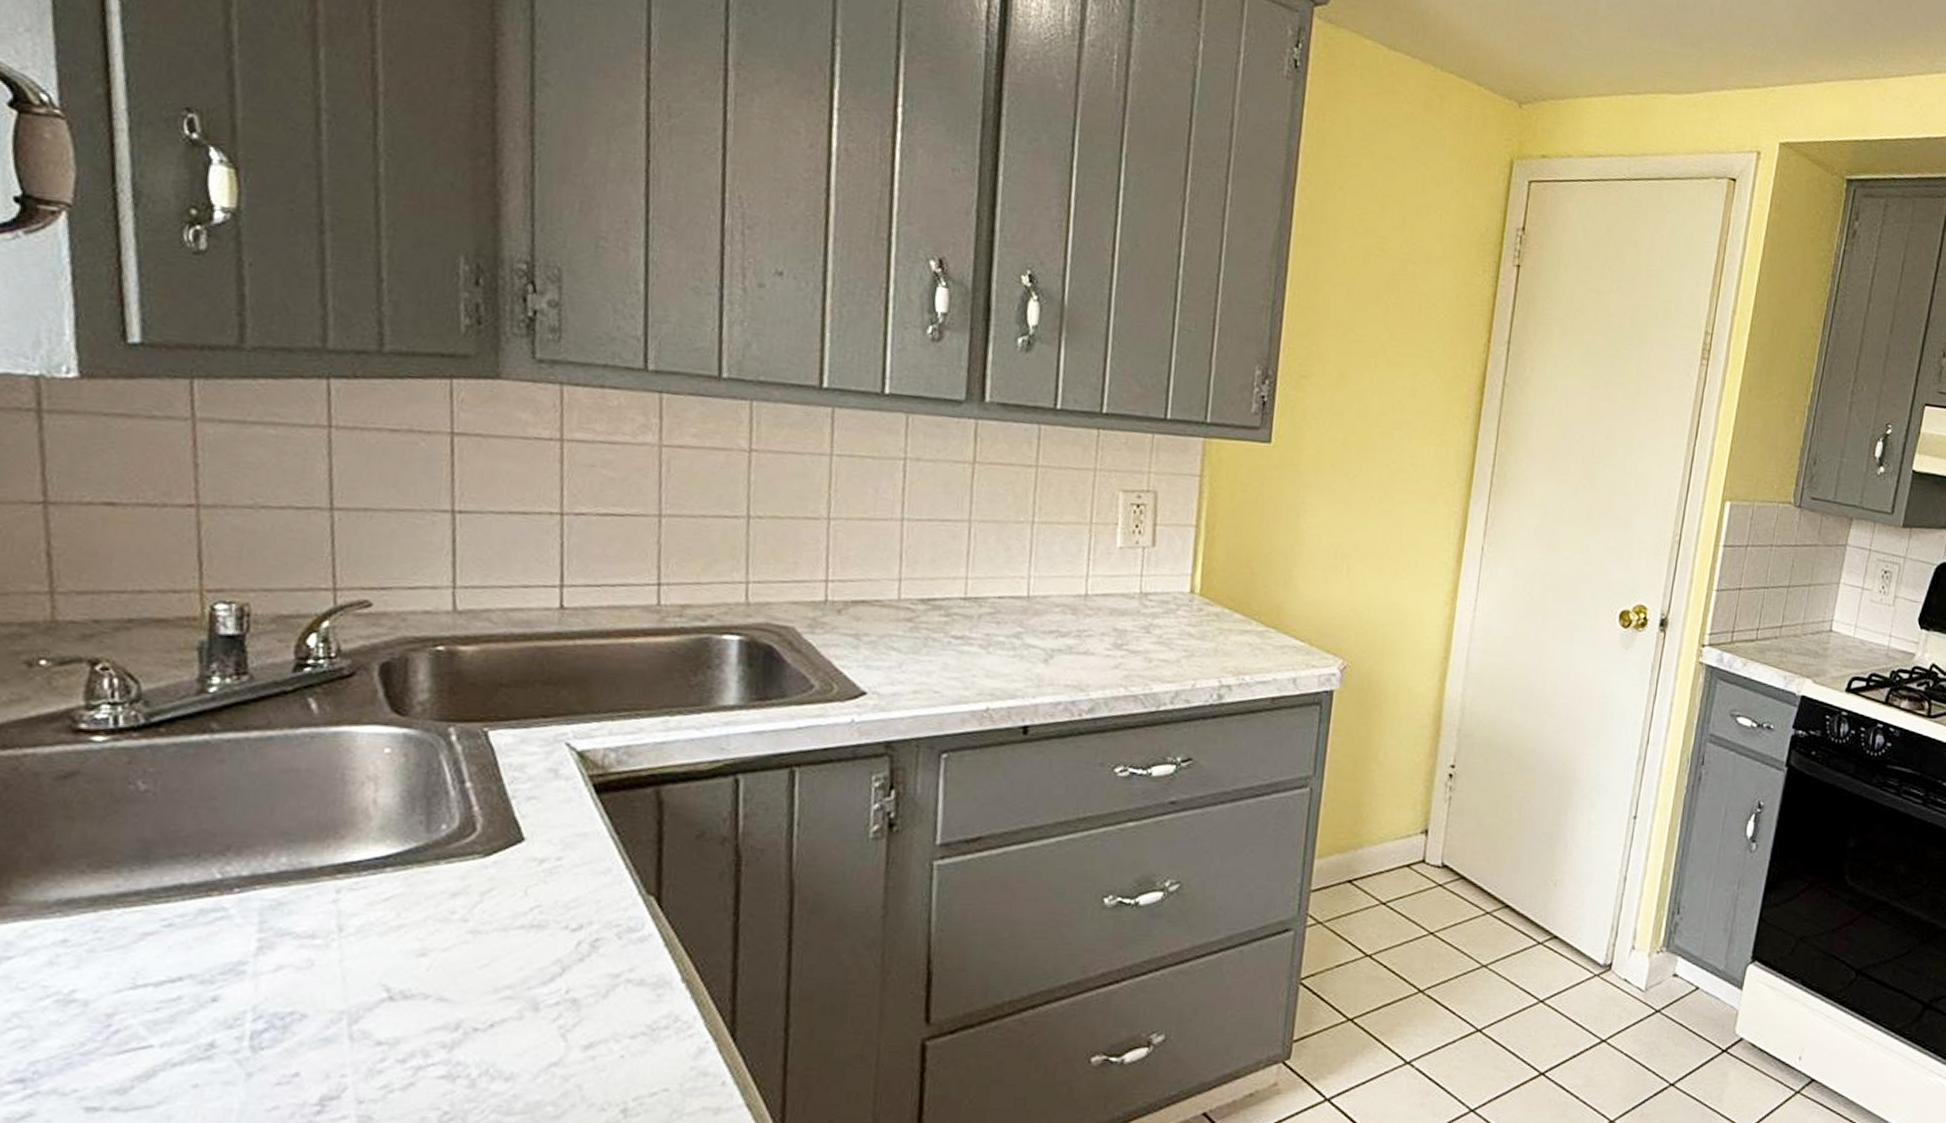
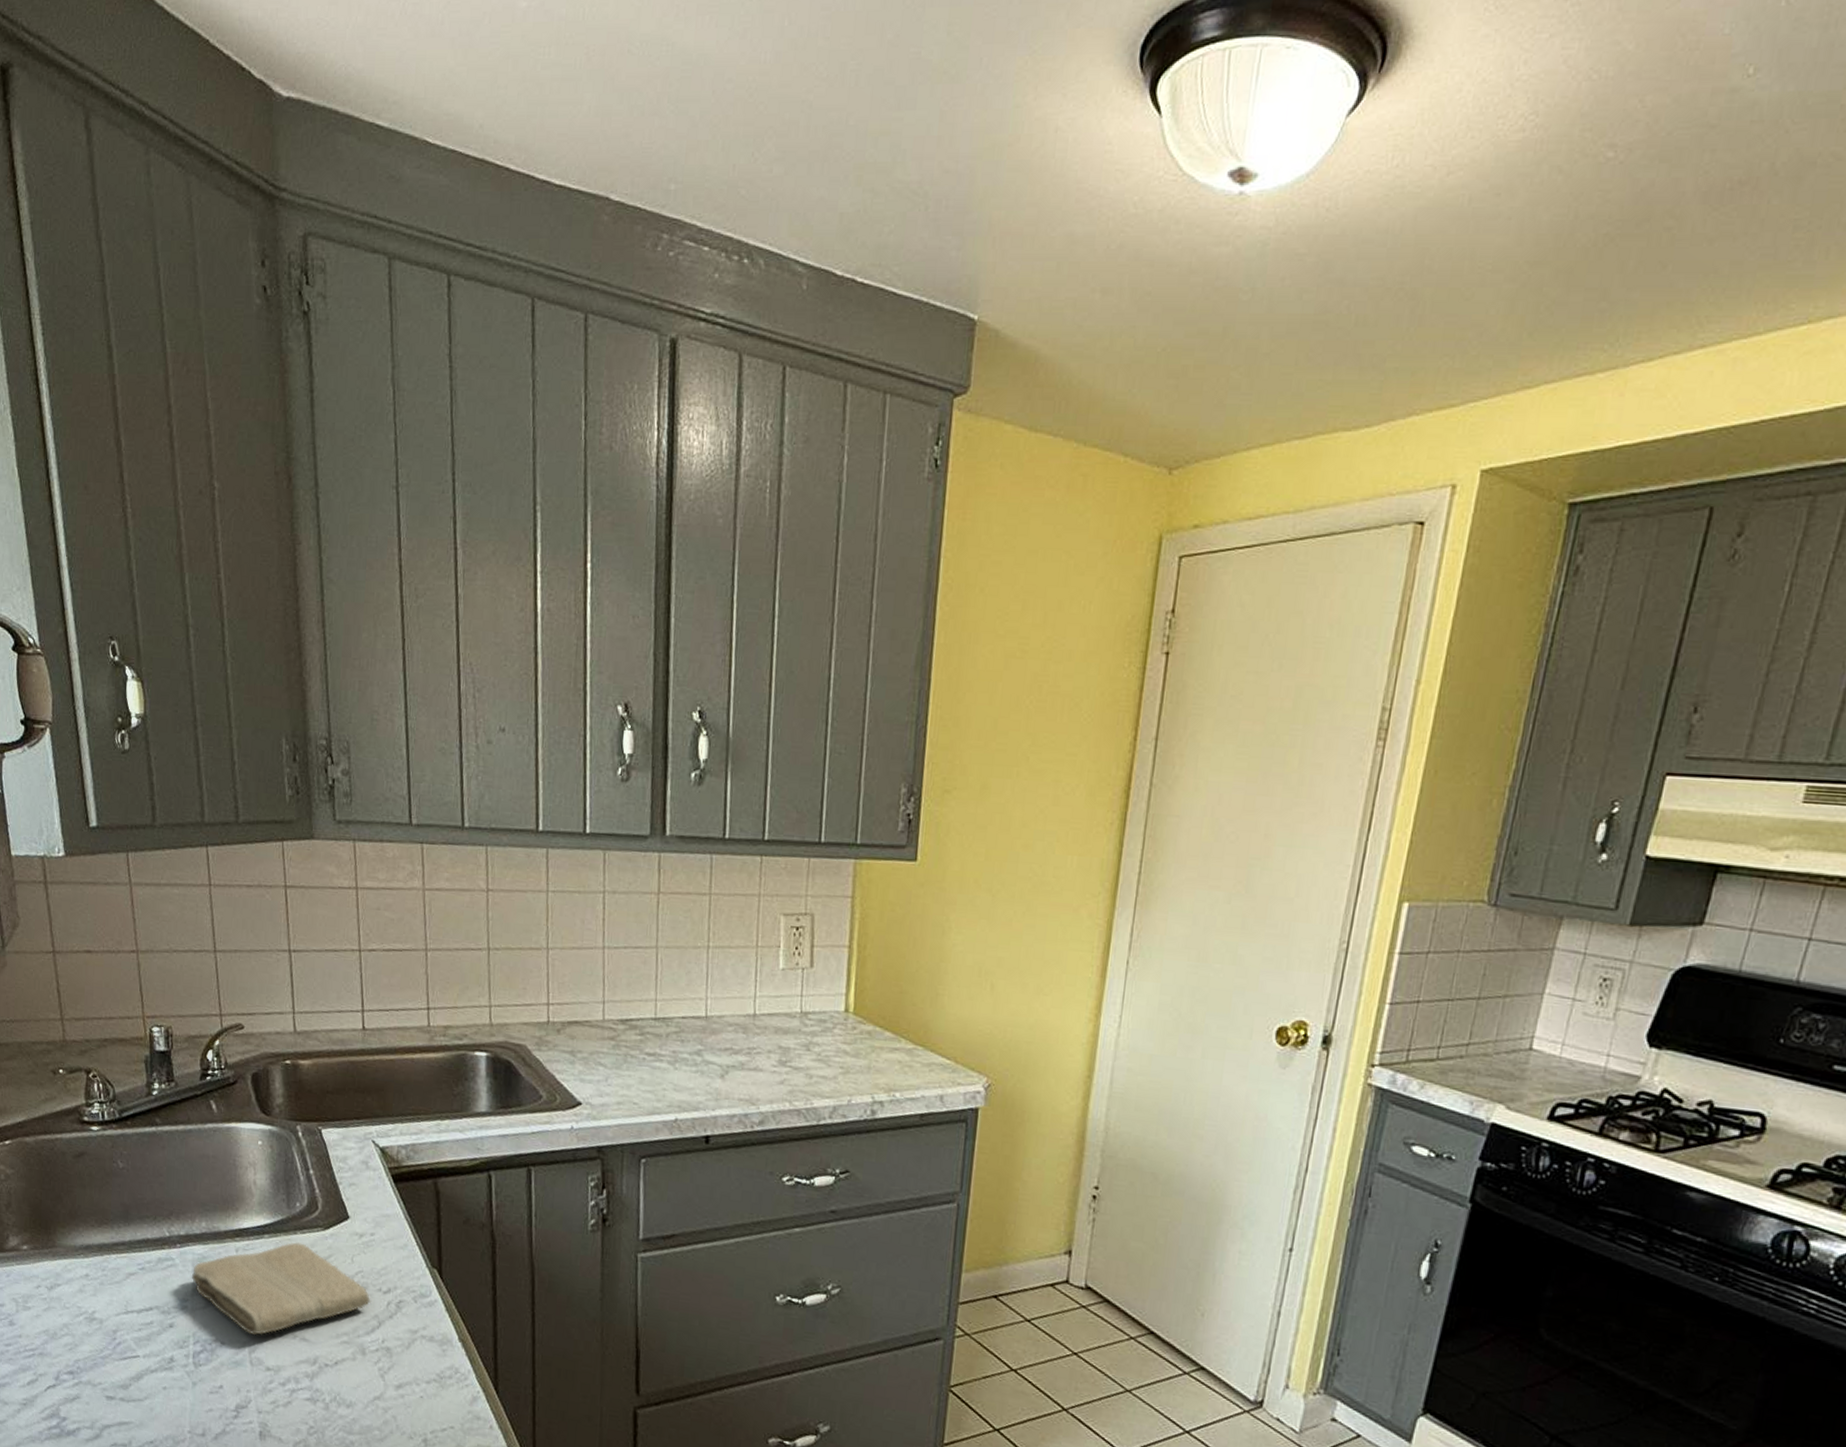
washcloth: none [256,875,552,1000] -> present [191,1242,371,1335]

